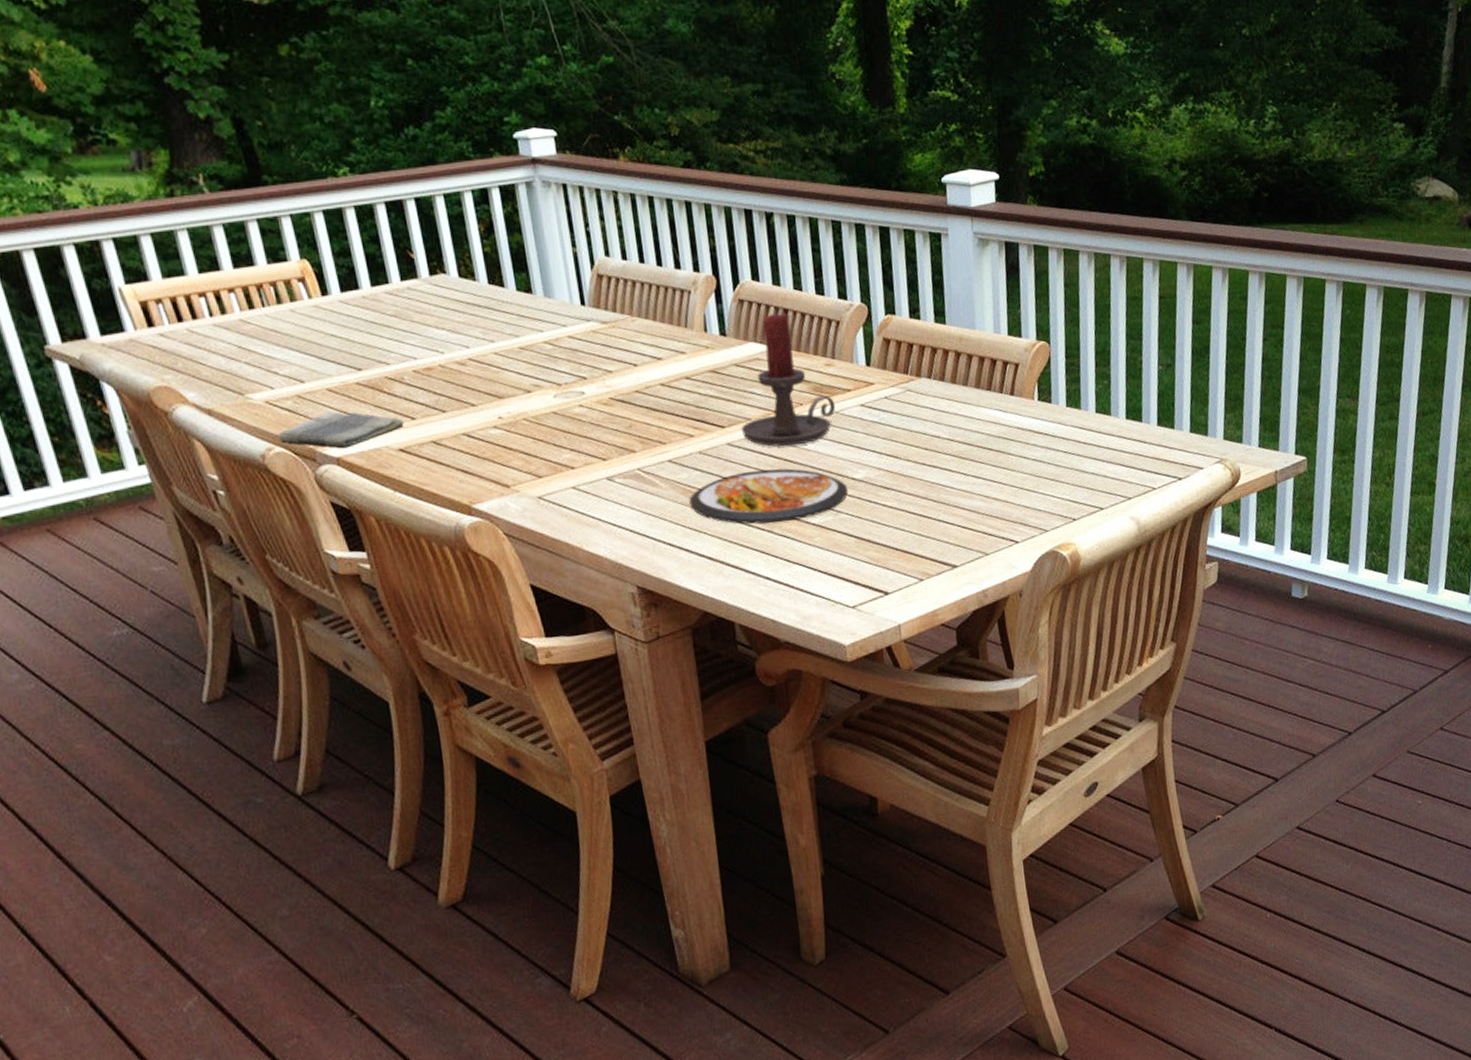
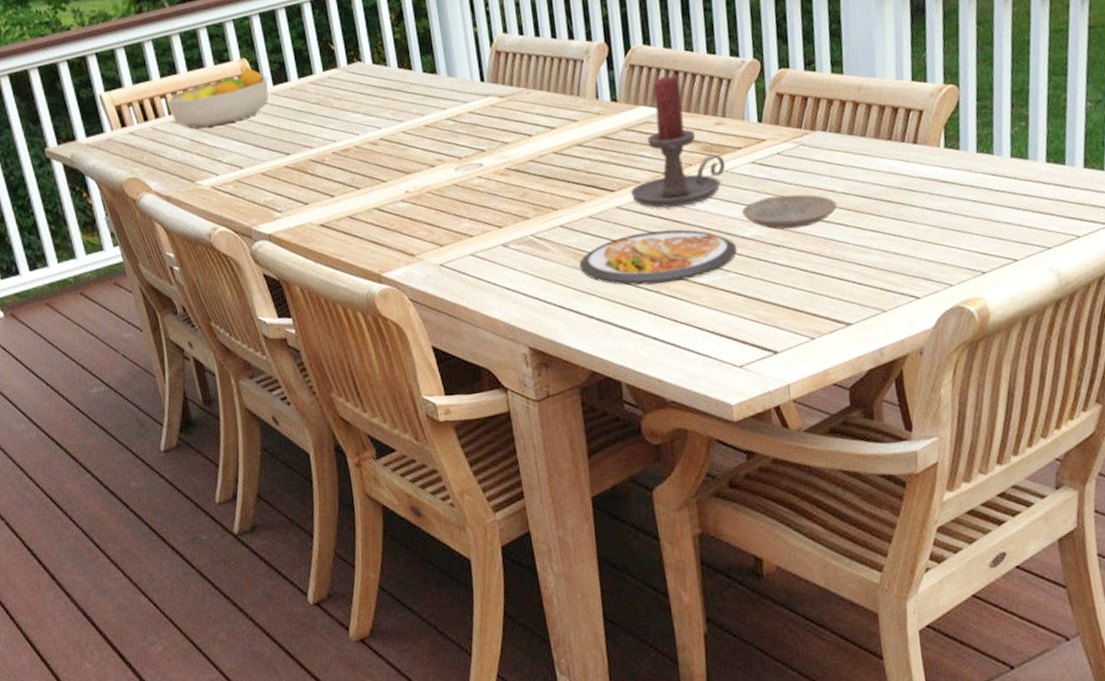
fruit bowl: none [208,269,336,334] -> present [167,67,269,128]
dish towel: present [277,410,404,448] -> none [220,192,325,225]
plate: none [852,438,942,473] -> present [742,194,837,230]

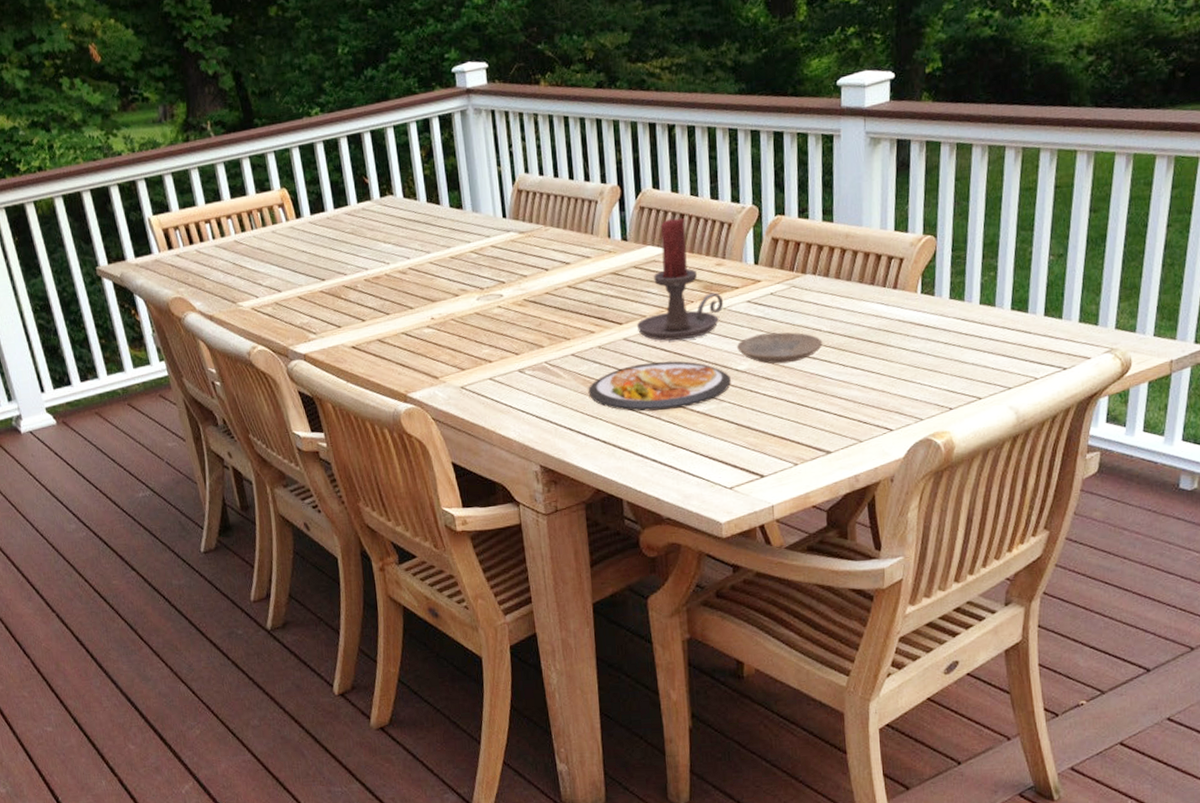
fruit bowl: present [167,67,269,128] -> none [212,196,306,252]

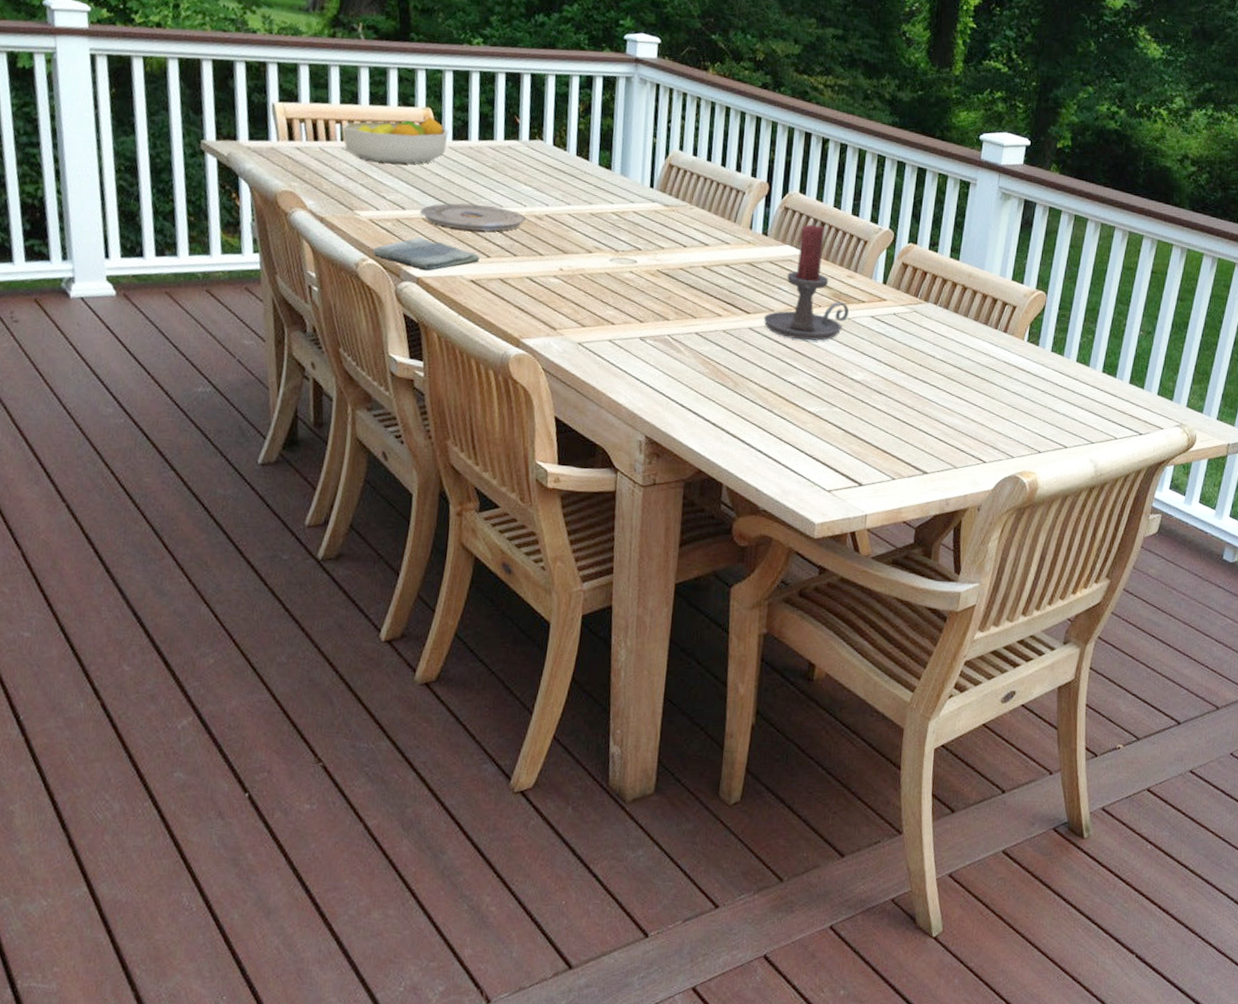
fruit bowl: none [212,196,306,252] -> present [342,116,449,164]
dish towel: none [259,315,356,346] -> present [372,237,480,270]
plate: none [294,270,391,301] -> present [419,203,525,231]
dish: present [588,361,732,412] -> none [706,355,846,405]
plate: present [737,332,823,364] -> none [855,349,935,382]

